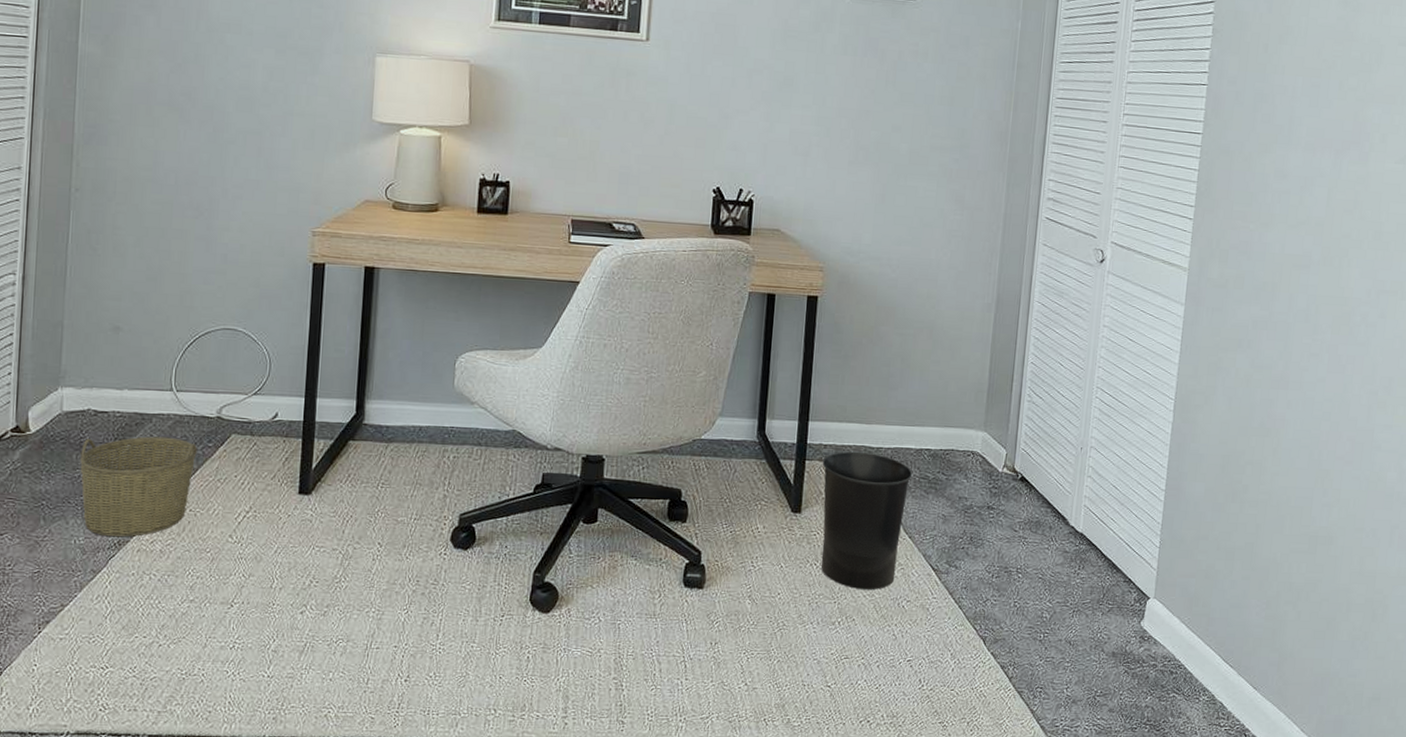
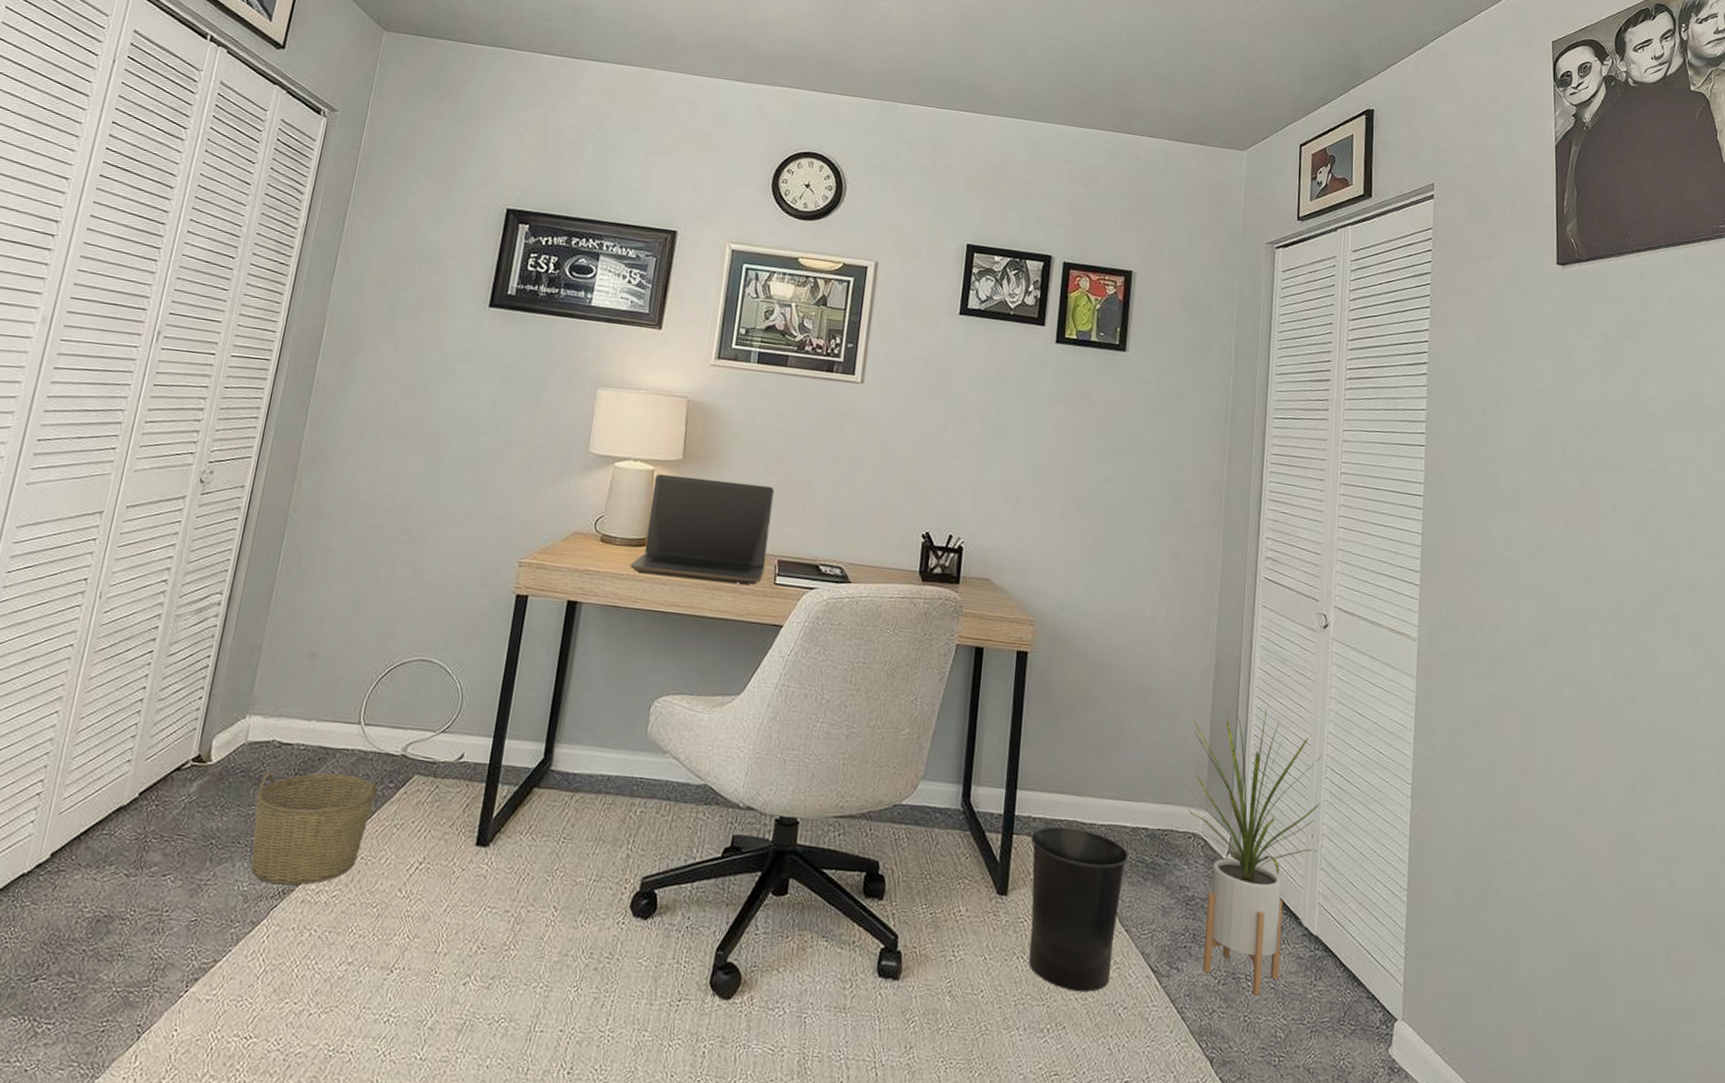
laptop computer: none [424,139,564,244] -> present [629,473,775,585]
house plant: none [965,339,1095,585] -> present [1185,707,1327,996]

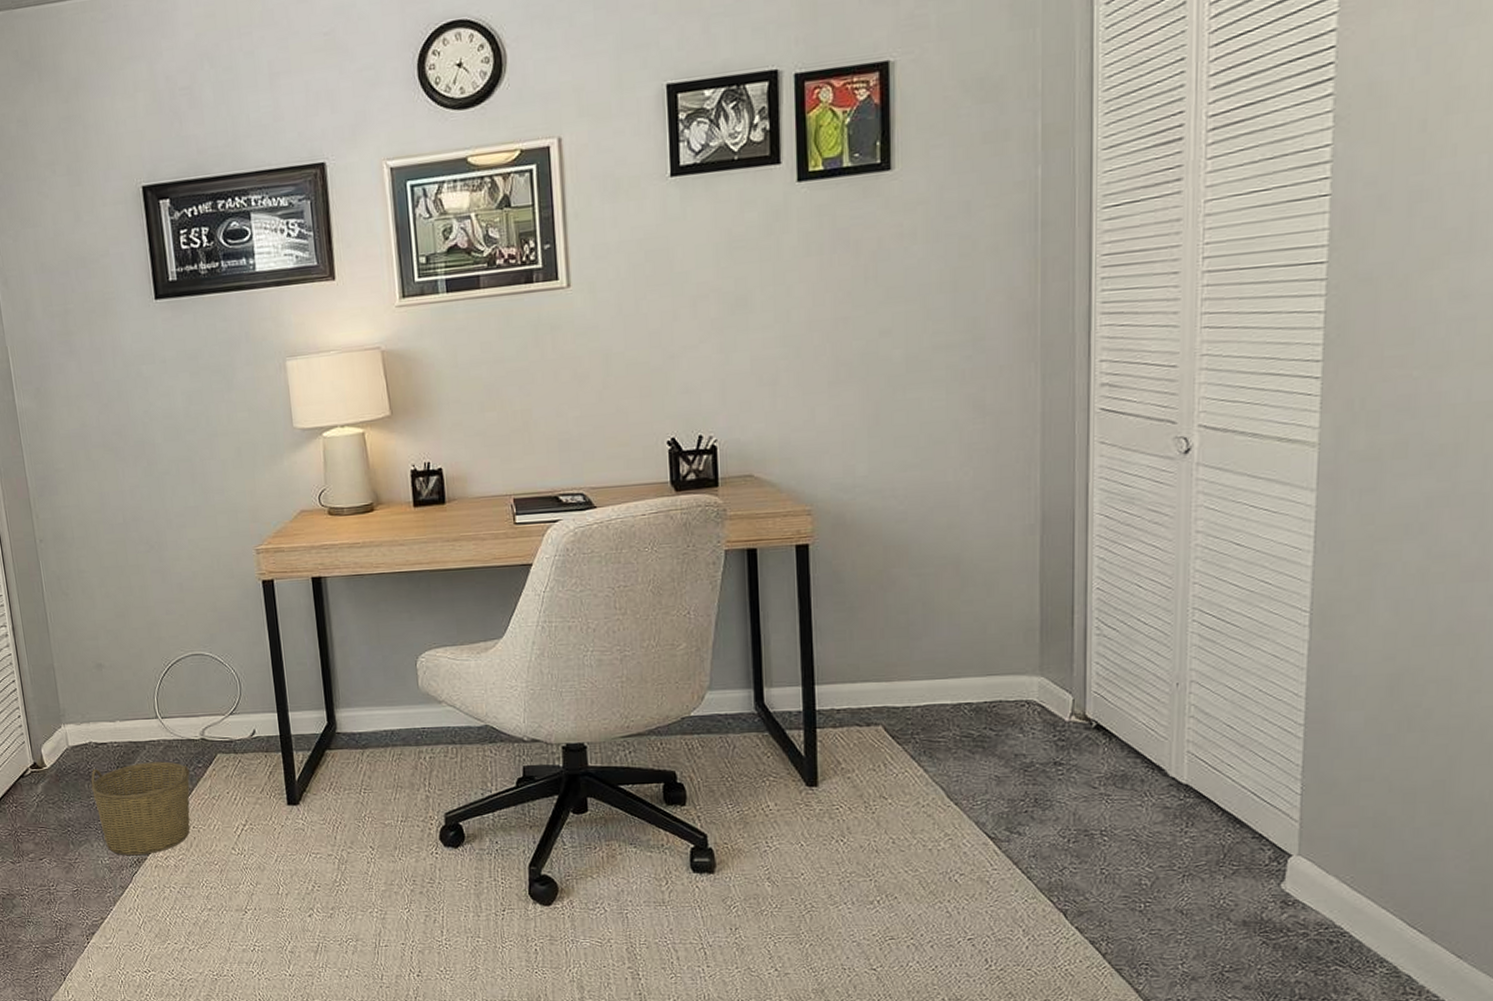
laptop computer: present [629,473,775,585] -> none [363,424,502,538]
waste bin: present [1028,826,1129,992] -> none [836,713,952,865]
house plant: present [1185,707,1327,996] -> none [1013,558,1197,848]

